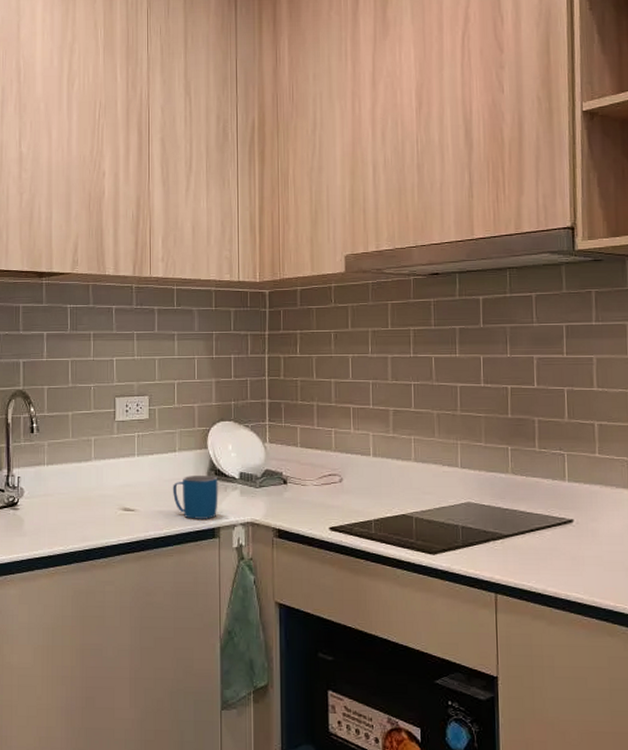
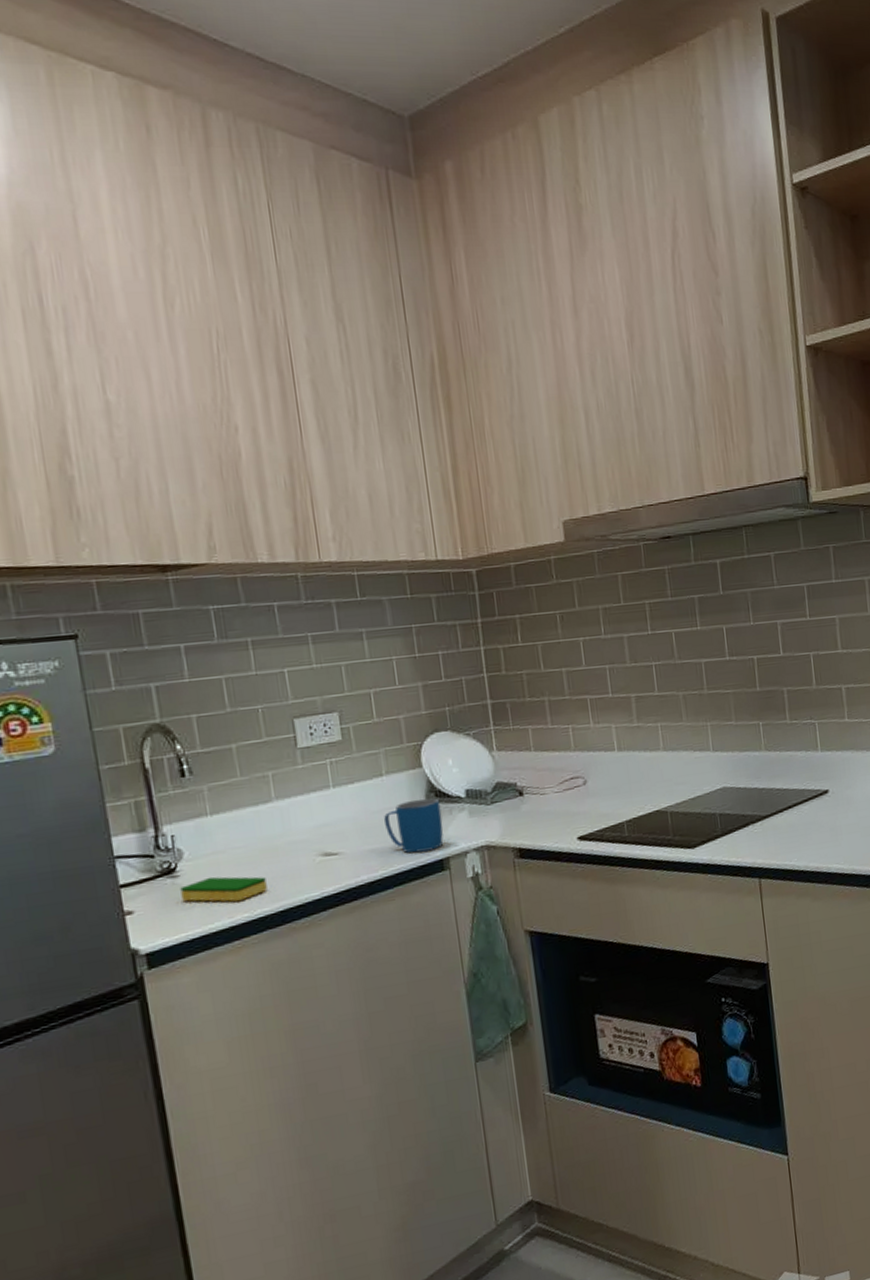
dish sponge: none [18,513,79,537] -> present [180,876,267,902]

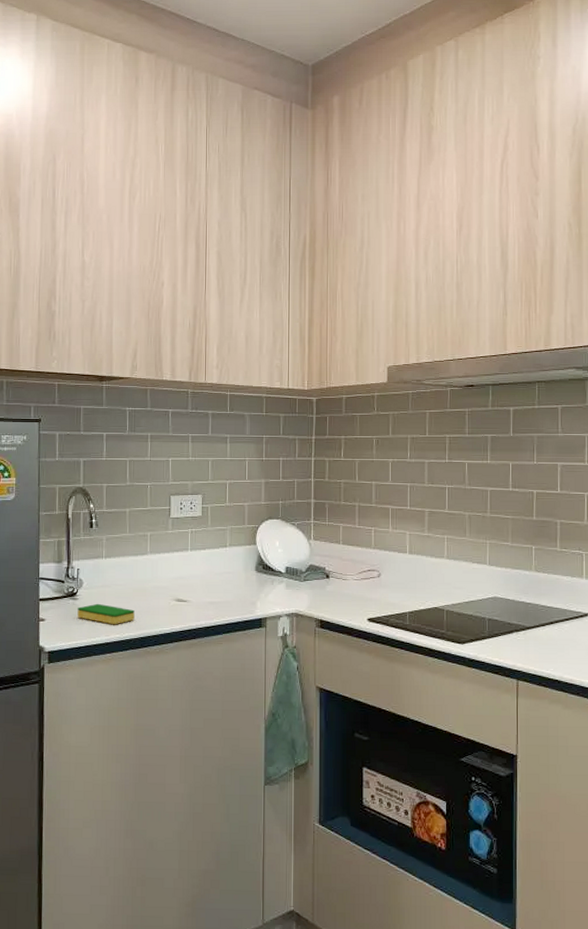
mug: present [384,798,444,853] -> none [223,568,266,610]

